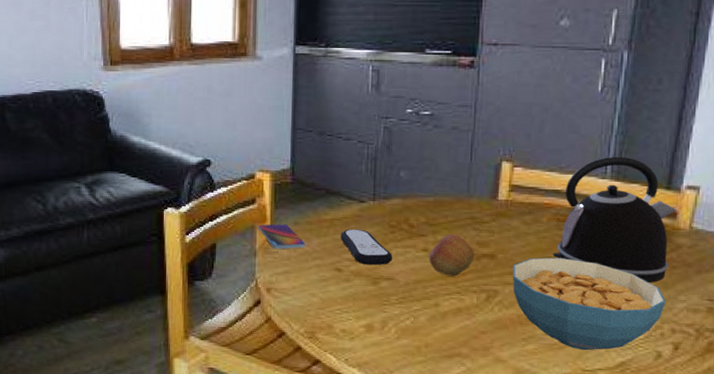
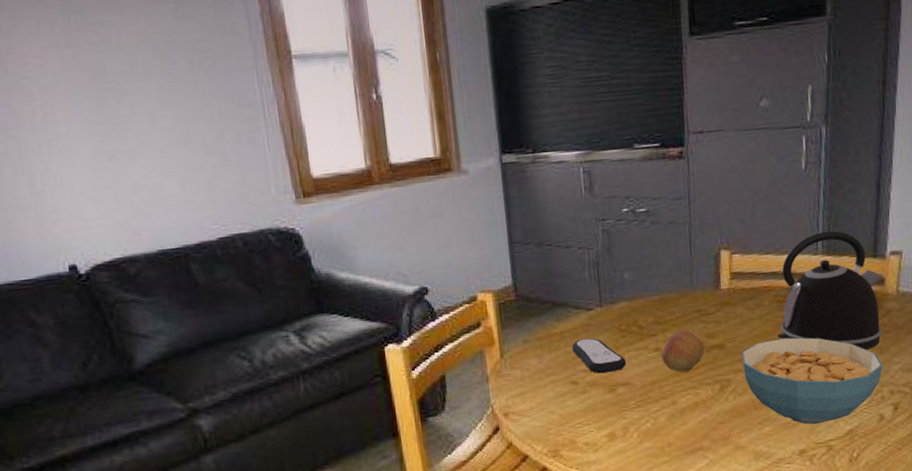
smartphone: present [258,224,306,250] -> none [486,344,539,372]

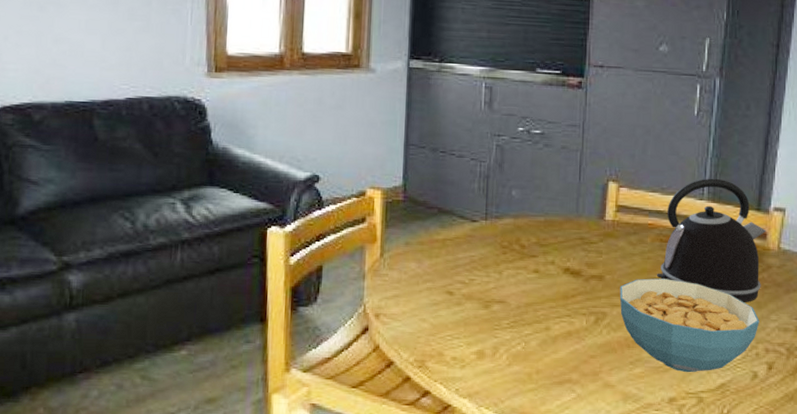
remote control: present [572,338,627,374] -> none [452,249,505,288]
fruit: present [661,330,705,373] -> none [539,255,584,299]

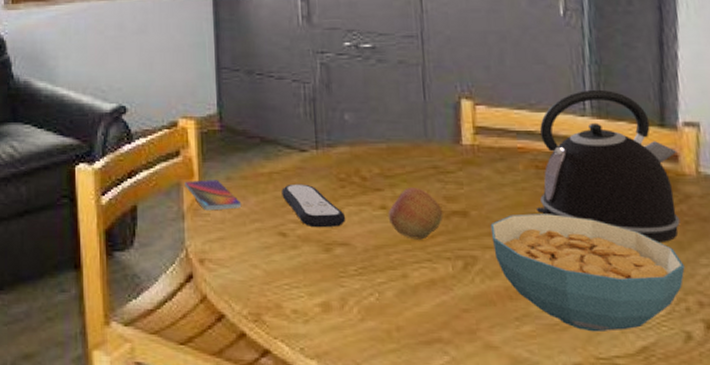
smartphone: none [367,244,417,272] -> present [184,180,242,211]
remote control: none [452,249,505,288] -> present [281,184,346,228]
fruit: none [539,255,584,299] -> present [388,188,443,240]

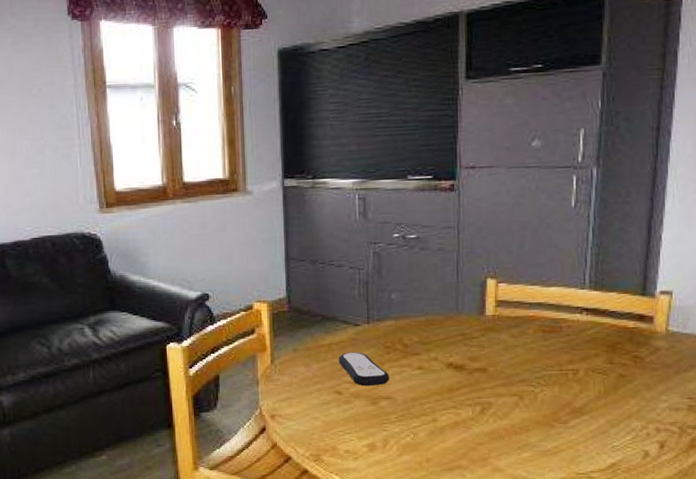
smartphone: present [184,180,242,211] -> none [259,352,306,377]
fruit: present [388,188,443,240] -> none [423,351,467,392]
cereal bowl: present [490,214,685,332] -> none [504,367,649,455]
kettle: present [535,89,681,242] -> none [540,267,653,385]

